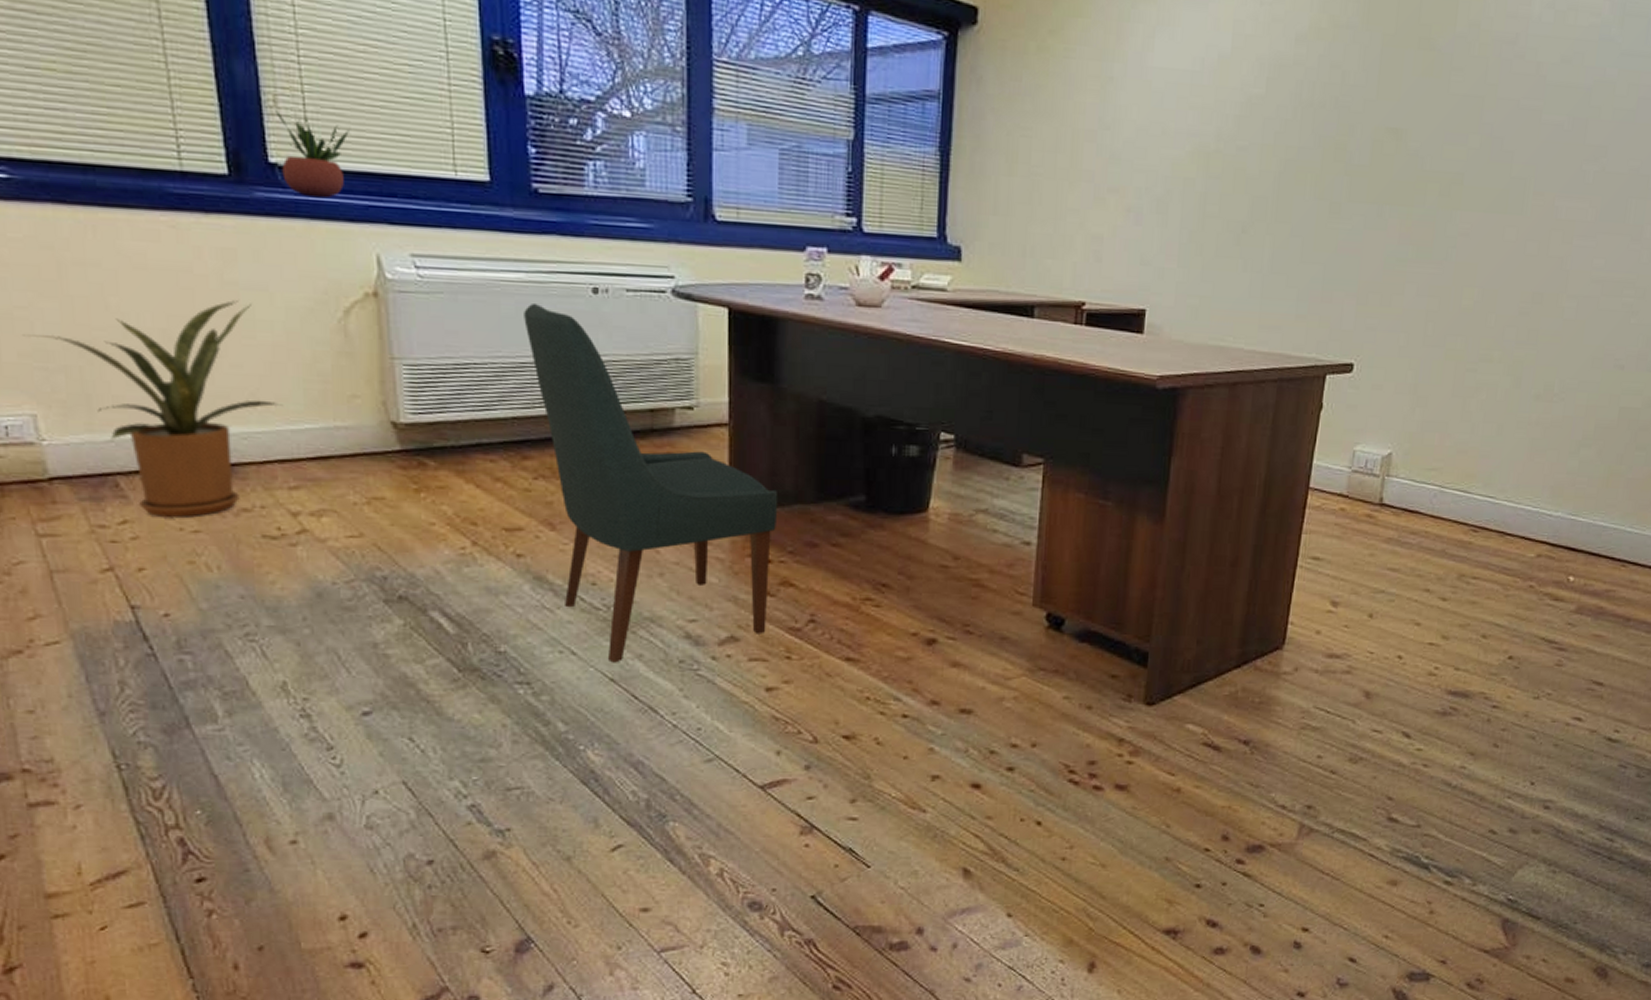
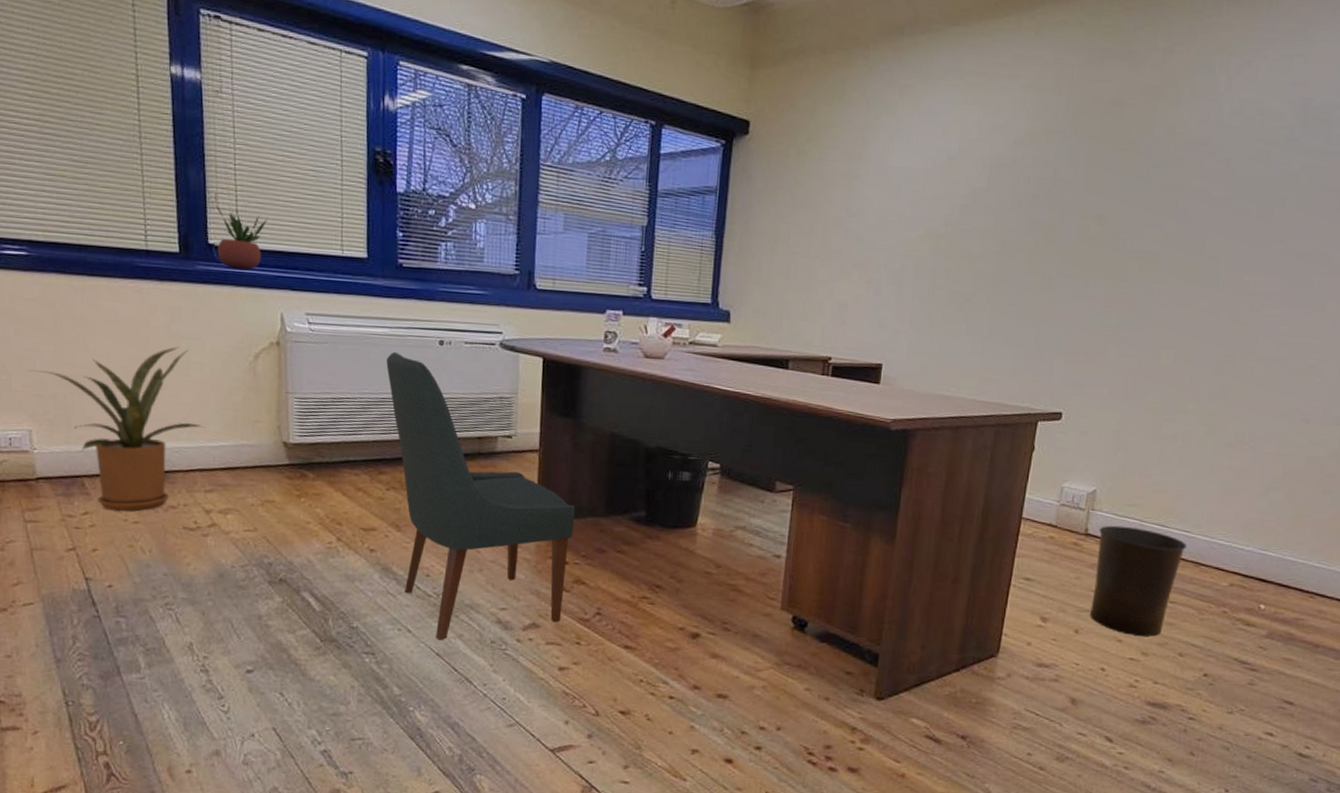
waste bin: none [1385,493,1492,618] -> present [1090,525,1187,637]

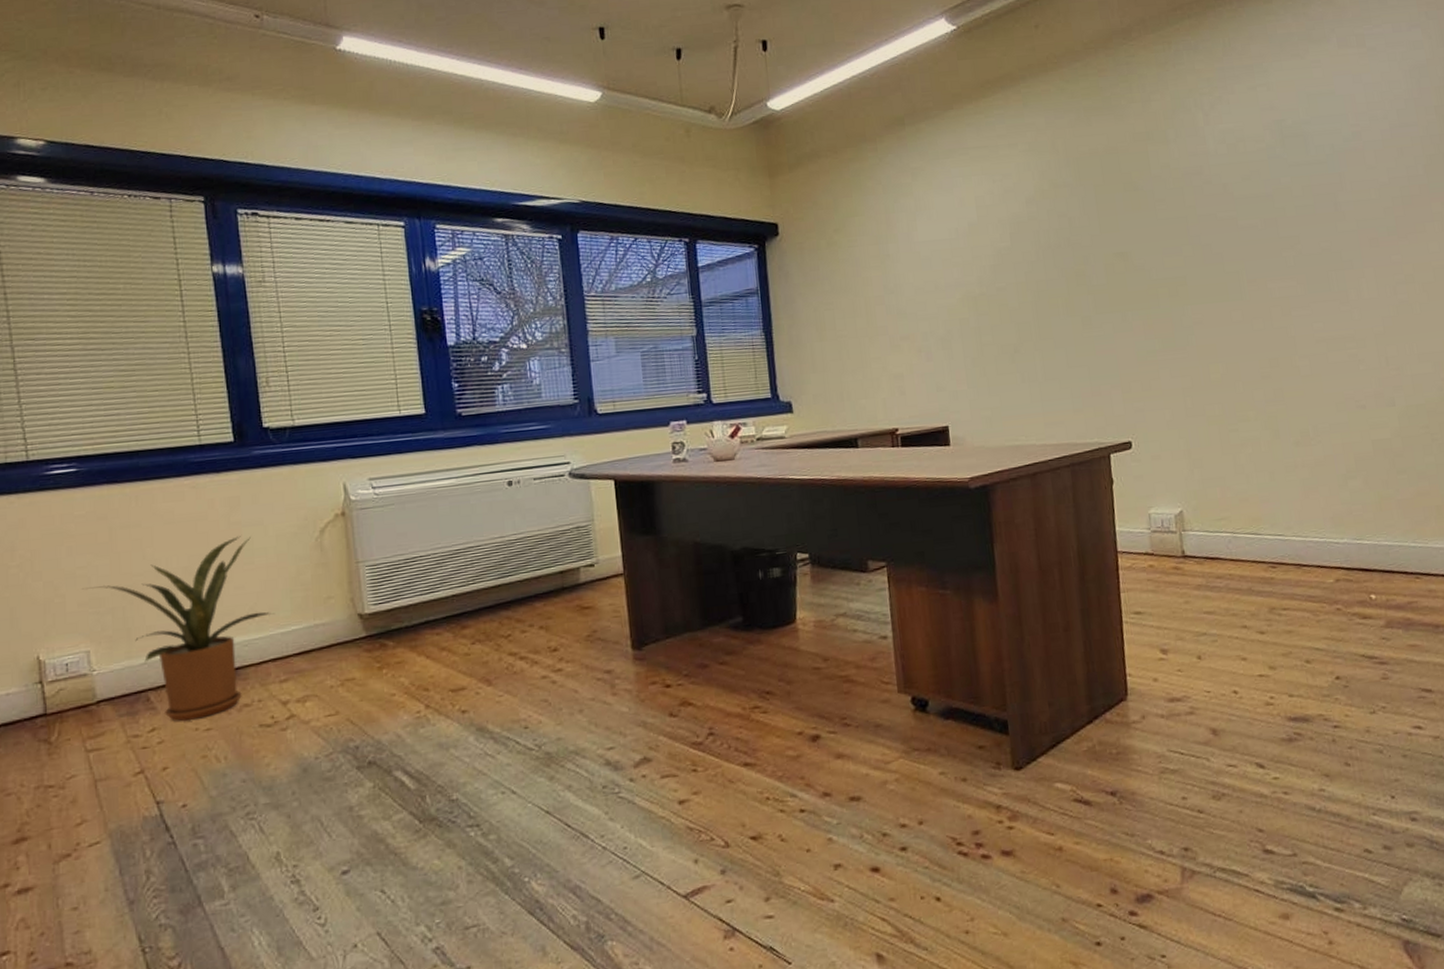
potted plant: present [214,203,267,271] -> none [266,387,321,449]
chair: present [386,351,576,641] -> none [456,500,673,797]
waste bin: present [1090,525,1187,637] -> none [1195,540,1285,651]

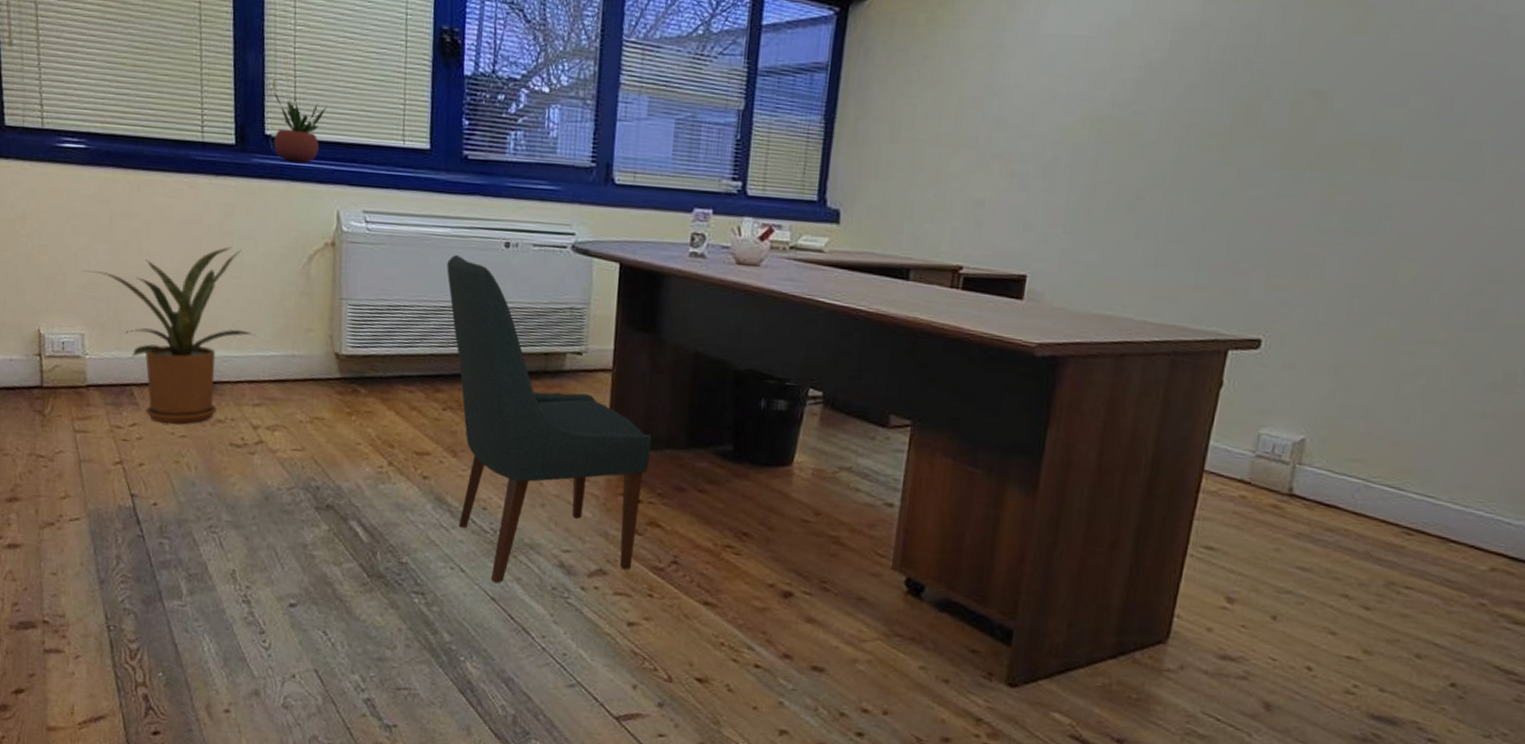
potted plant: none [266,387,321,449] -> present [272,91,326,164]
chair: none [456,500,673,797] -> present [447,254,652,584]

